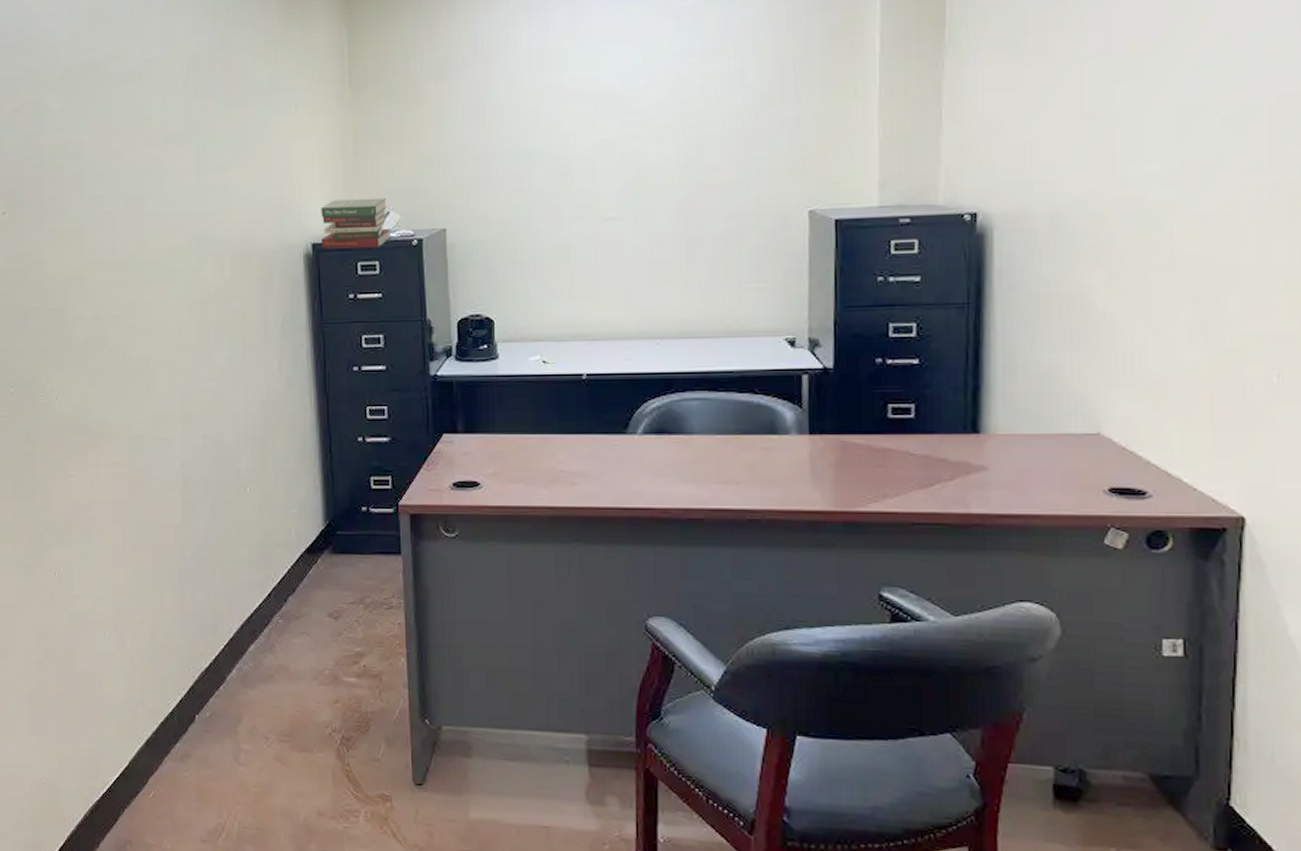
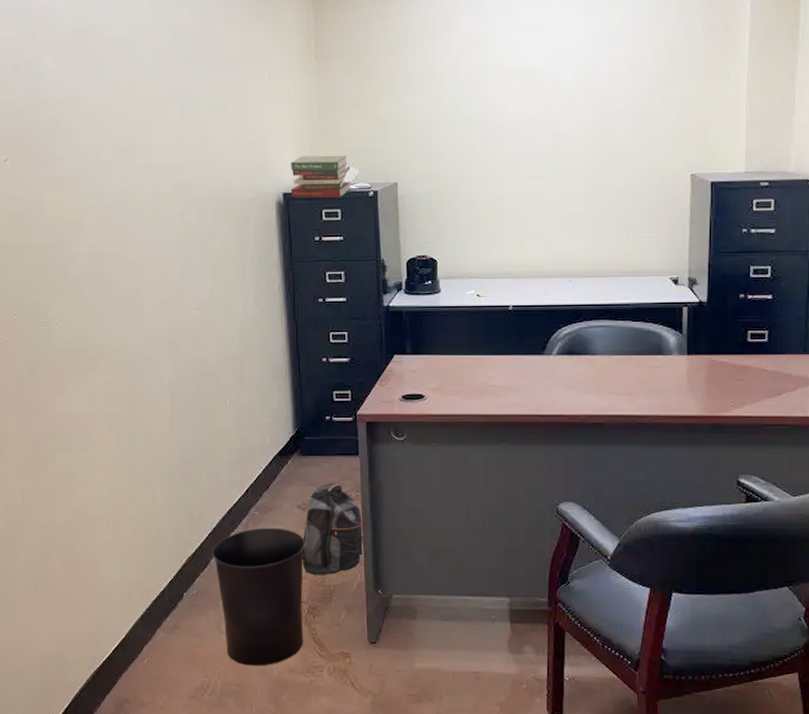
waste bin: none [228,639,338,807] -> present [212,527,305,666]
backpack: none [333,586,406,699] -> present [302,482,363,575]

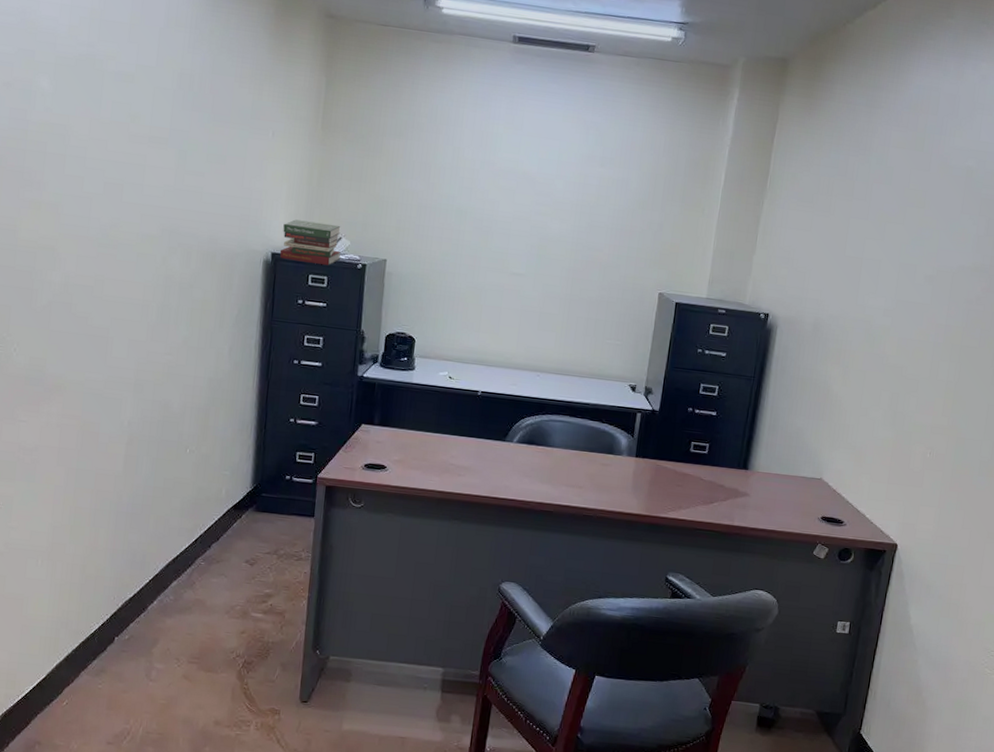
waste bin: present [212,527,305,666] -> none [150,578,249,717]
backpack: present [302,482,363,575] -> none [243,540,310,632]

